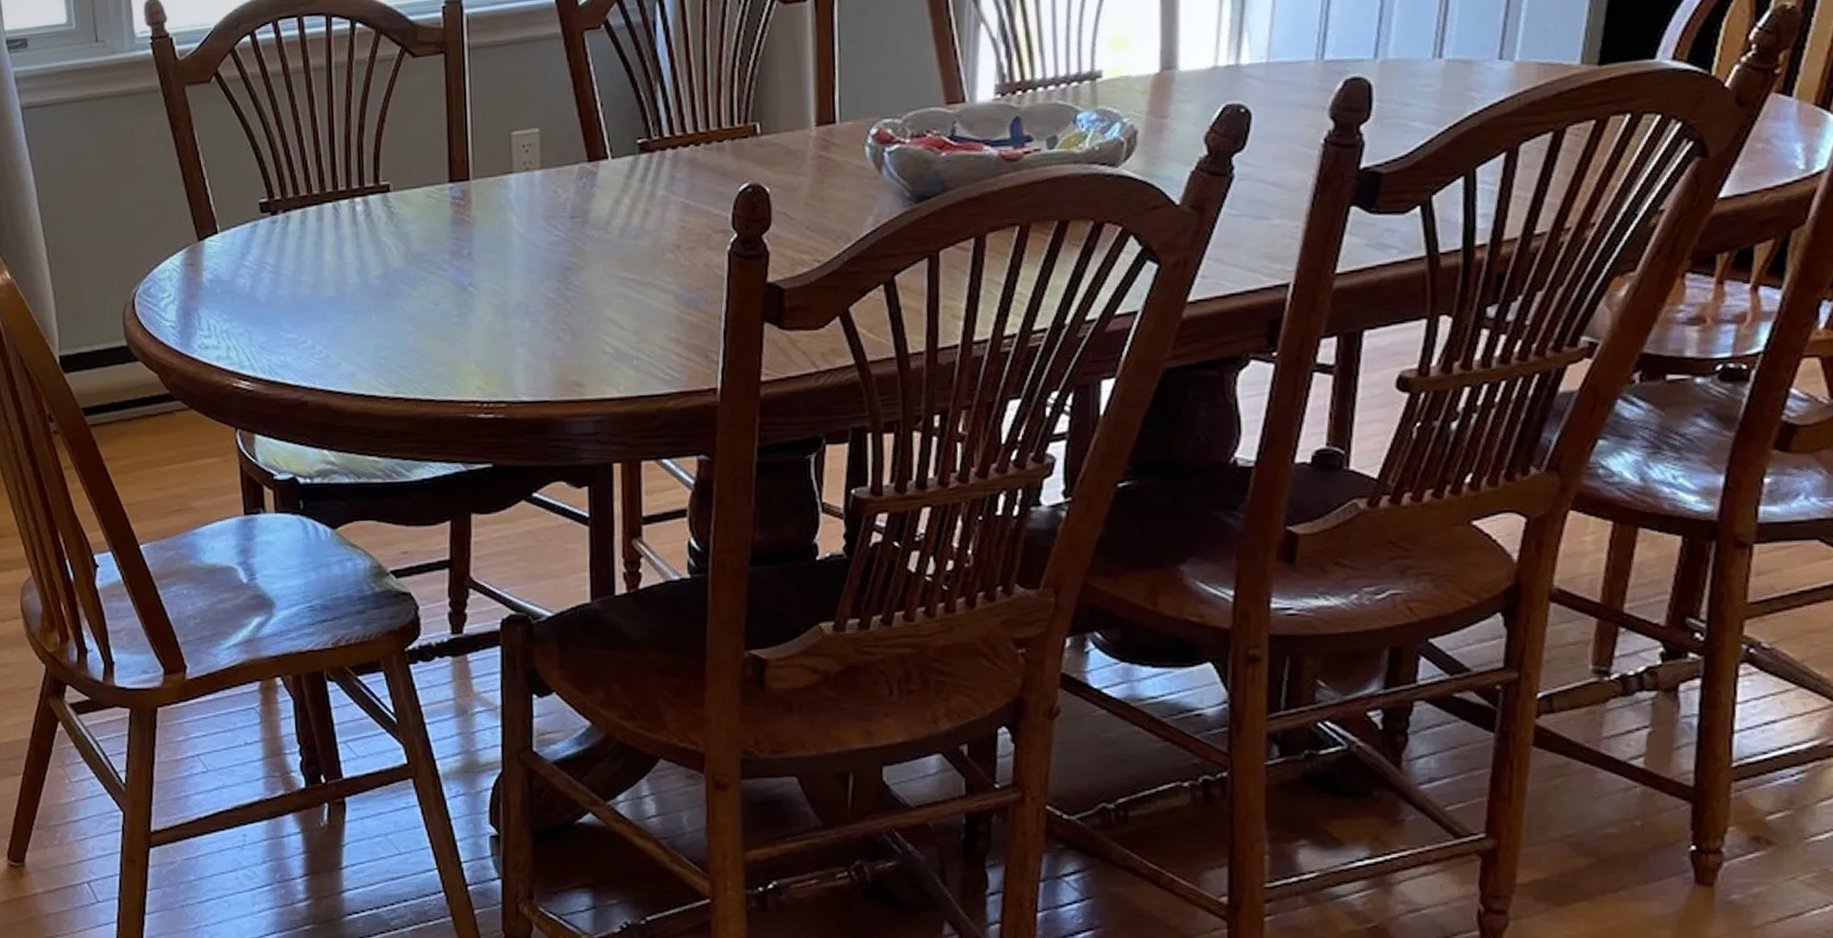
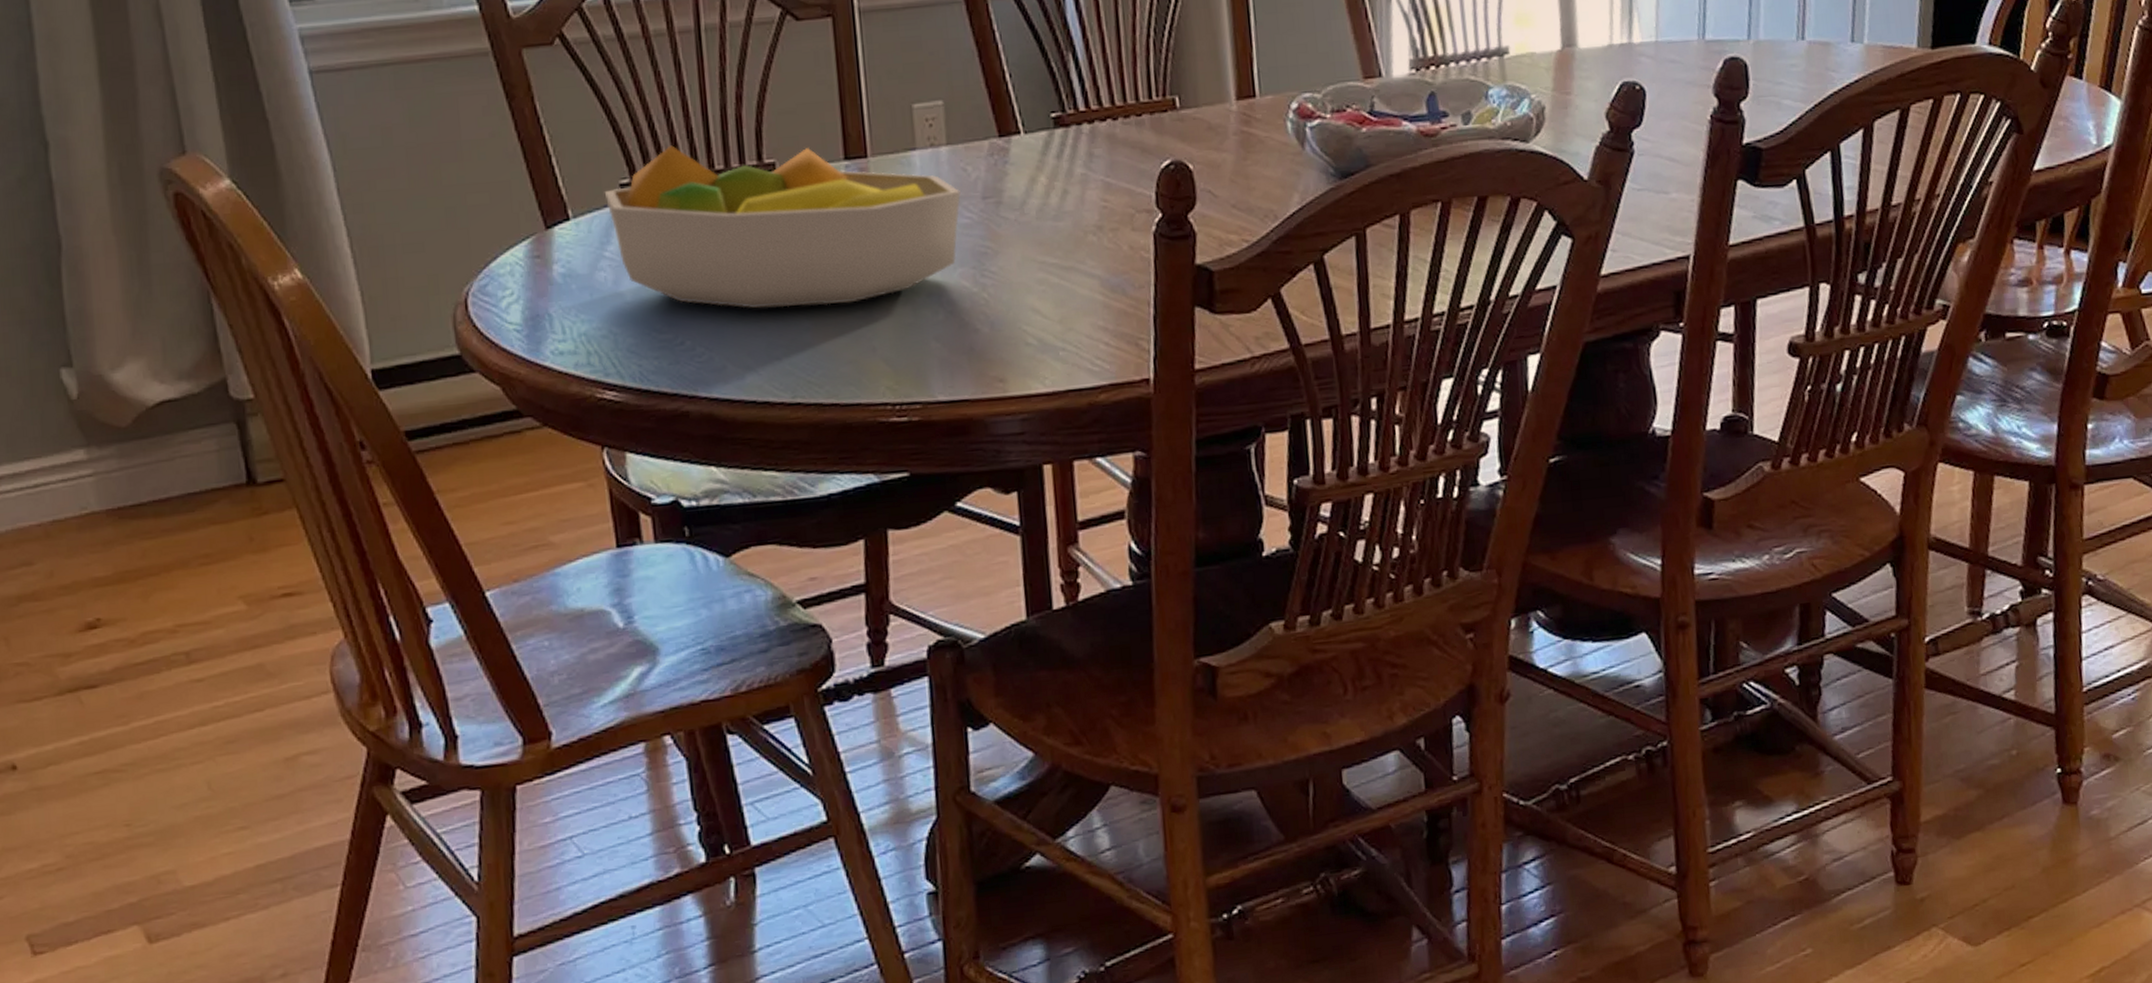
fruit bowl: none [246,169,551,313] -> present [604,145,961,308]

